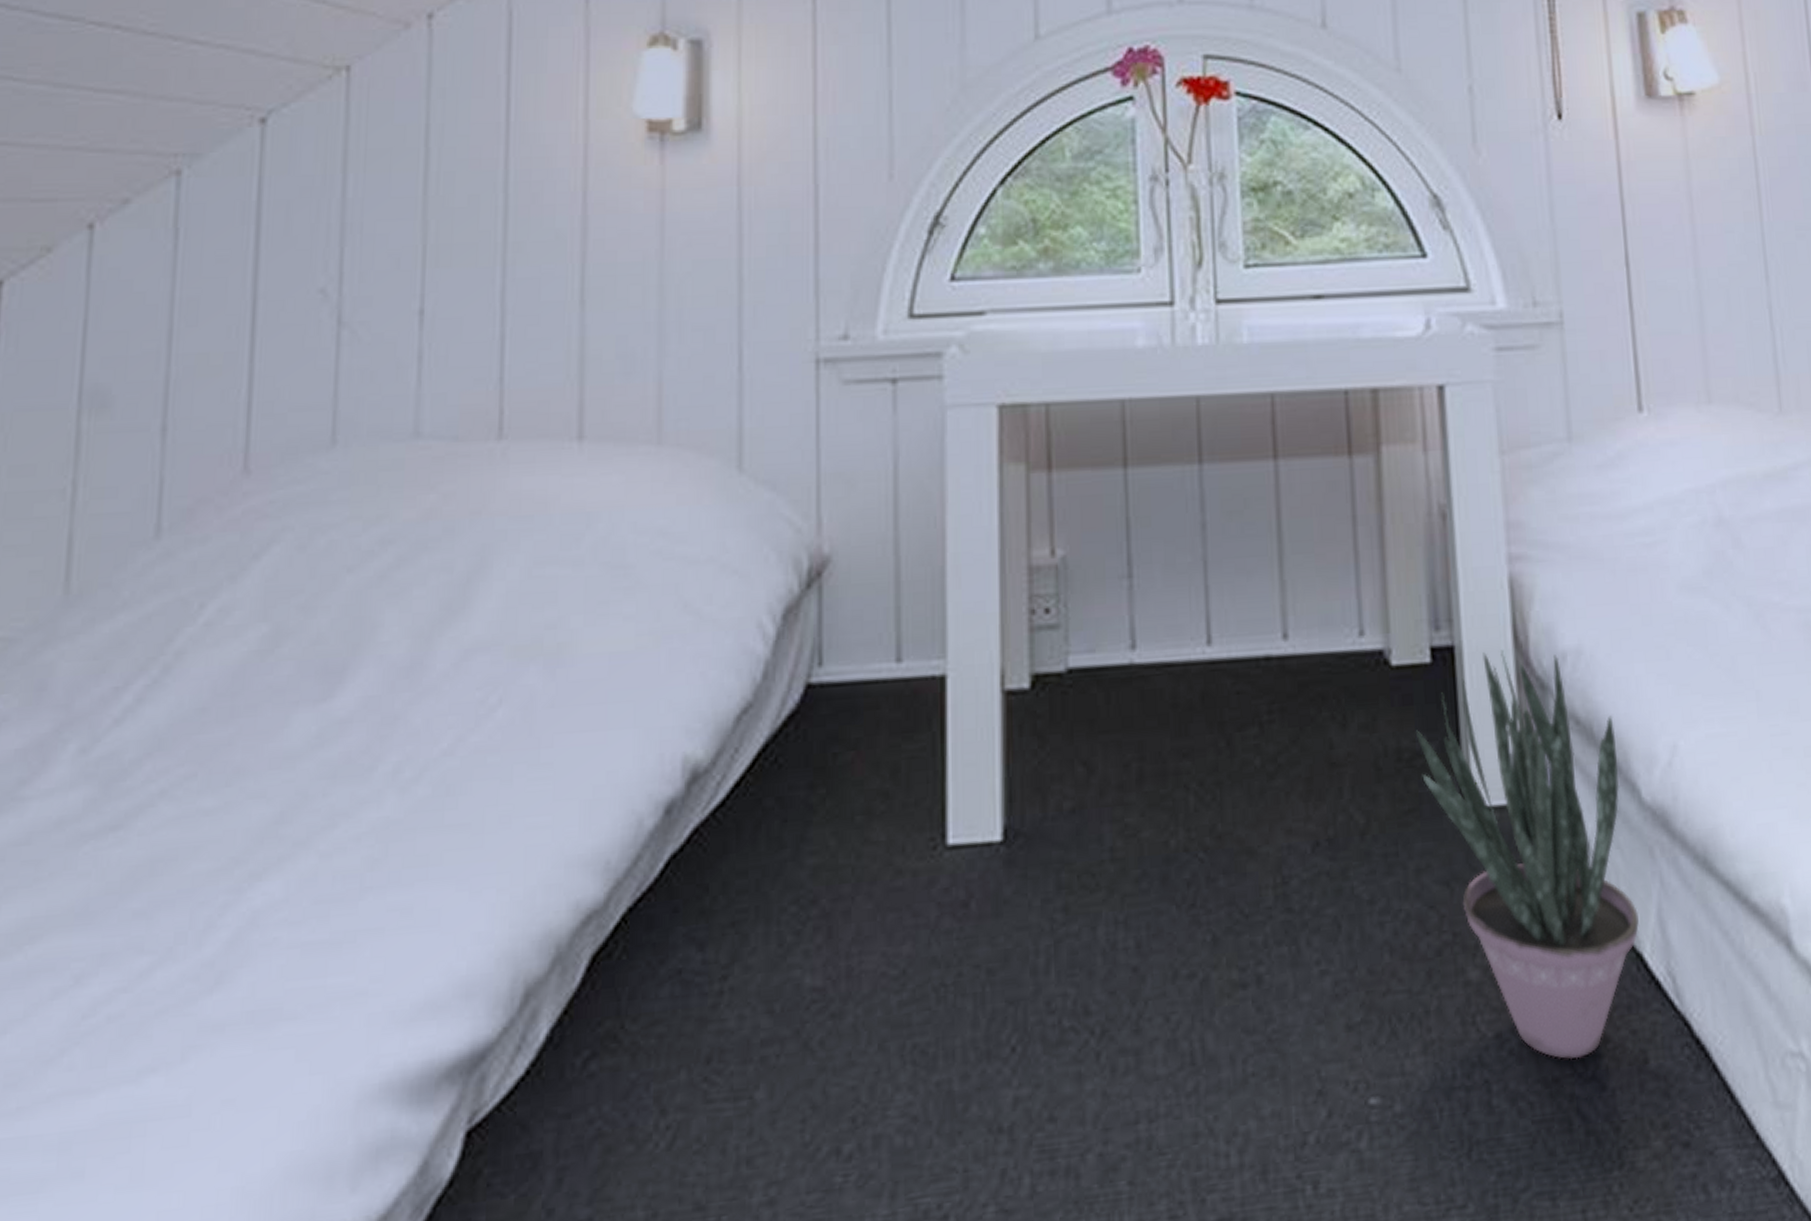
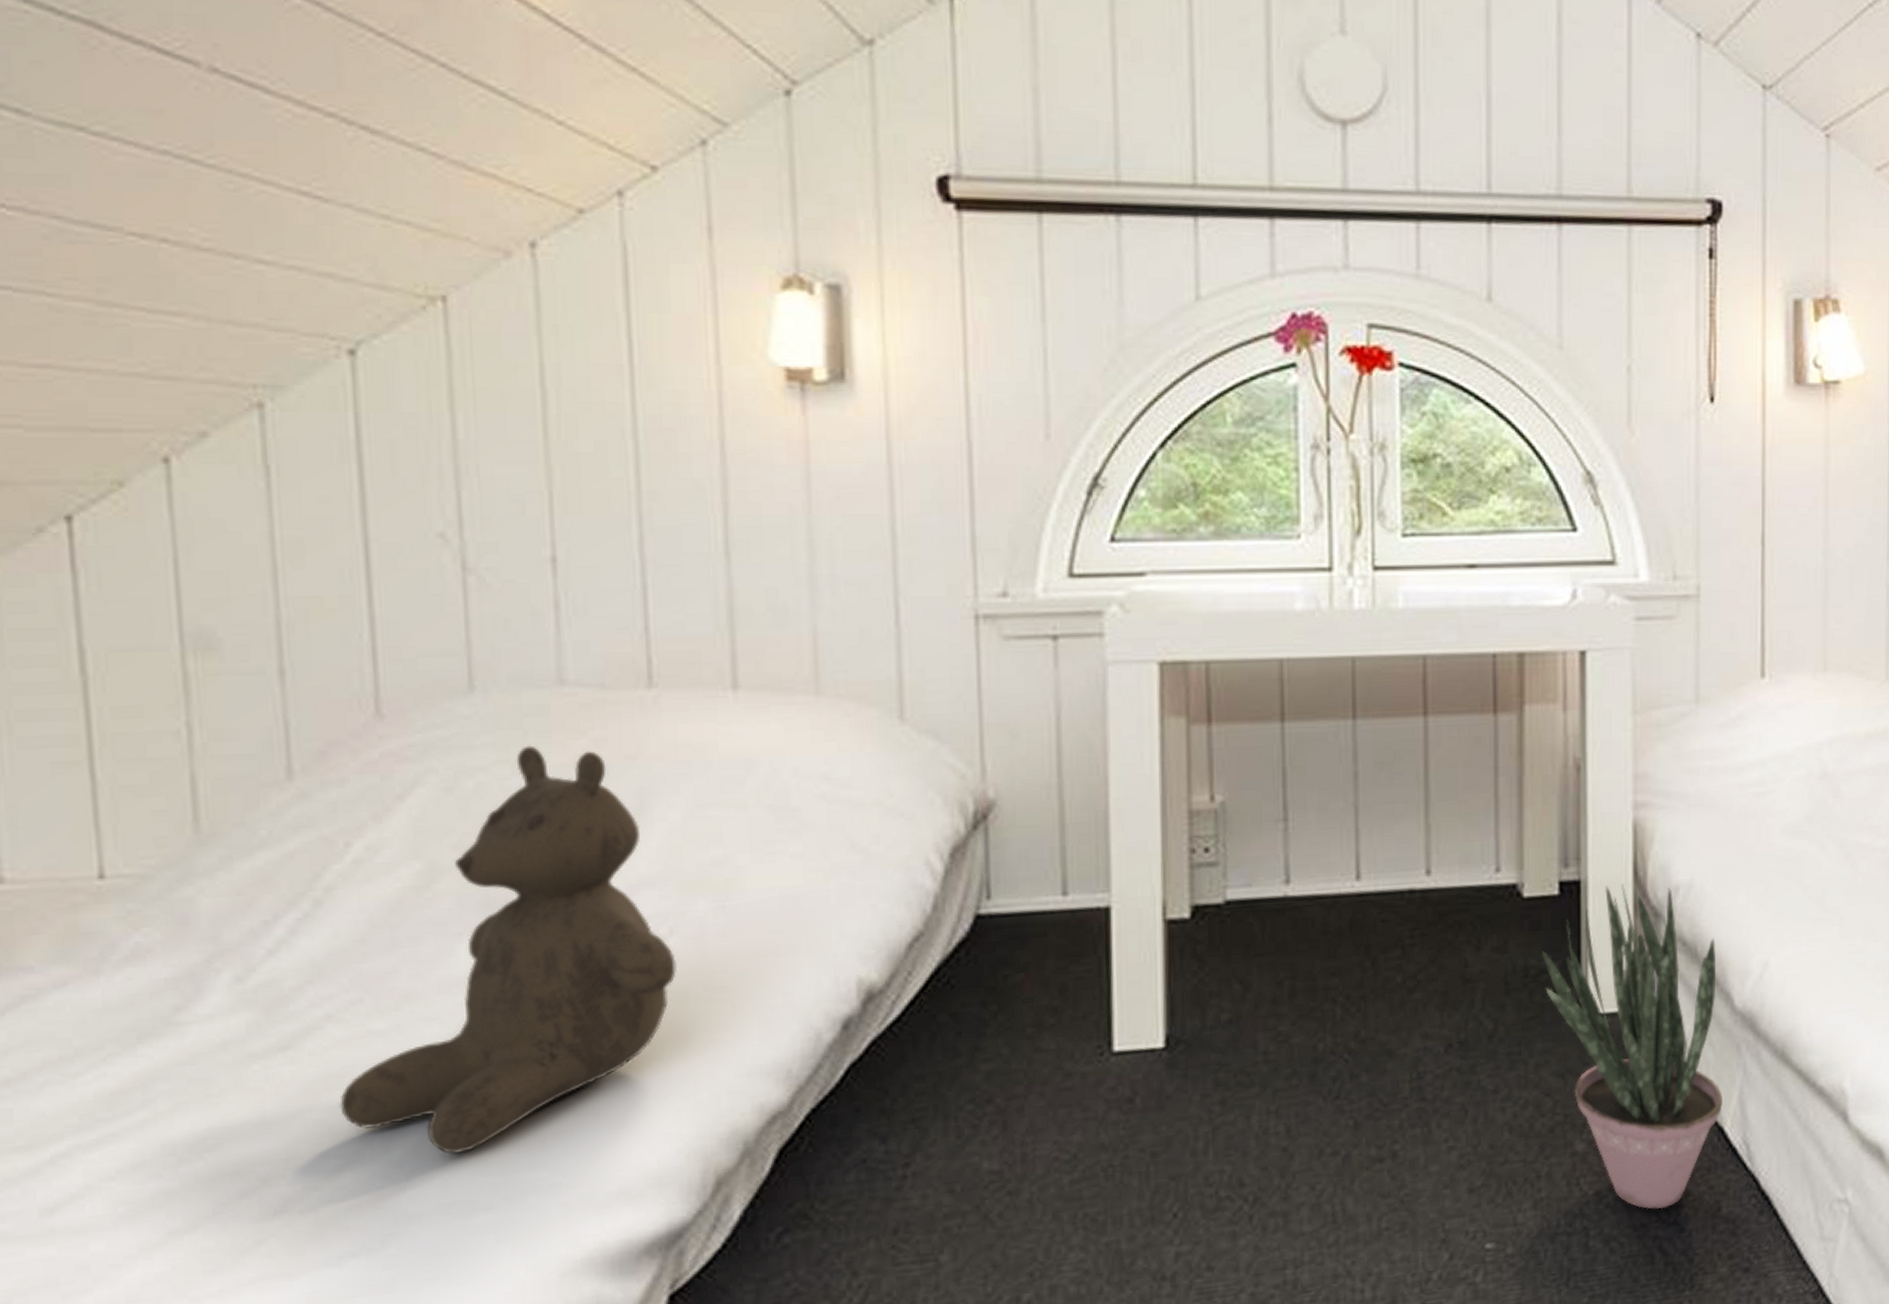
teddy bear: none [160,501,503,953] -> present [339,745,677,1155]

